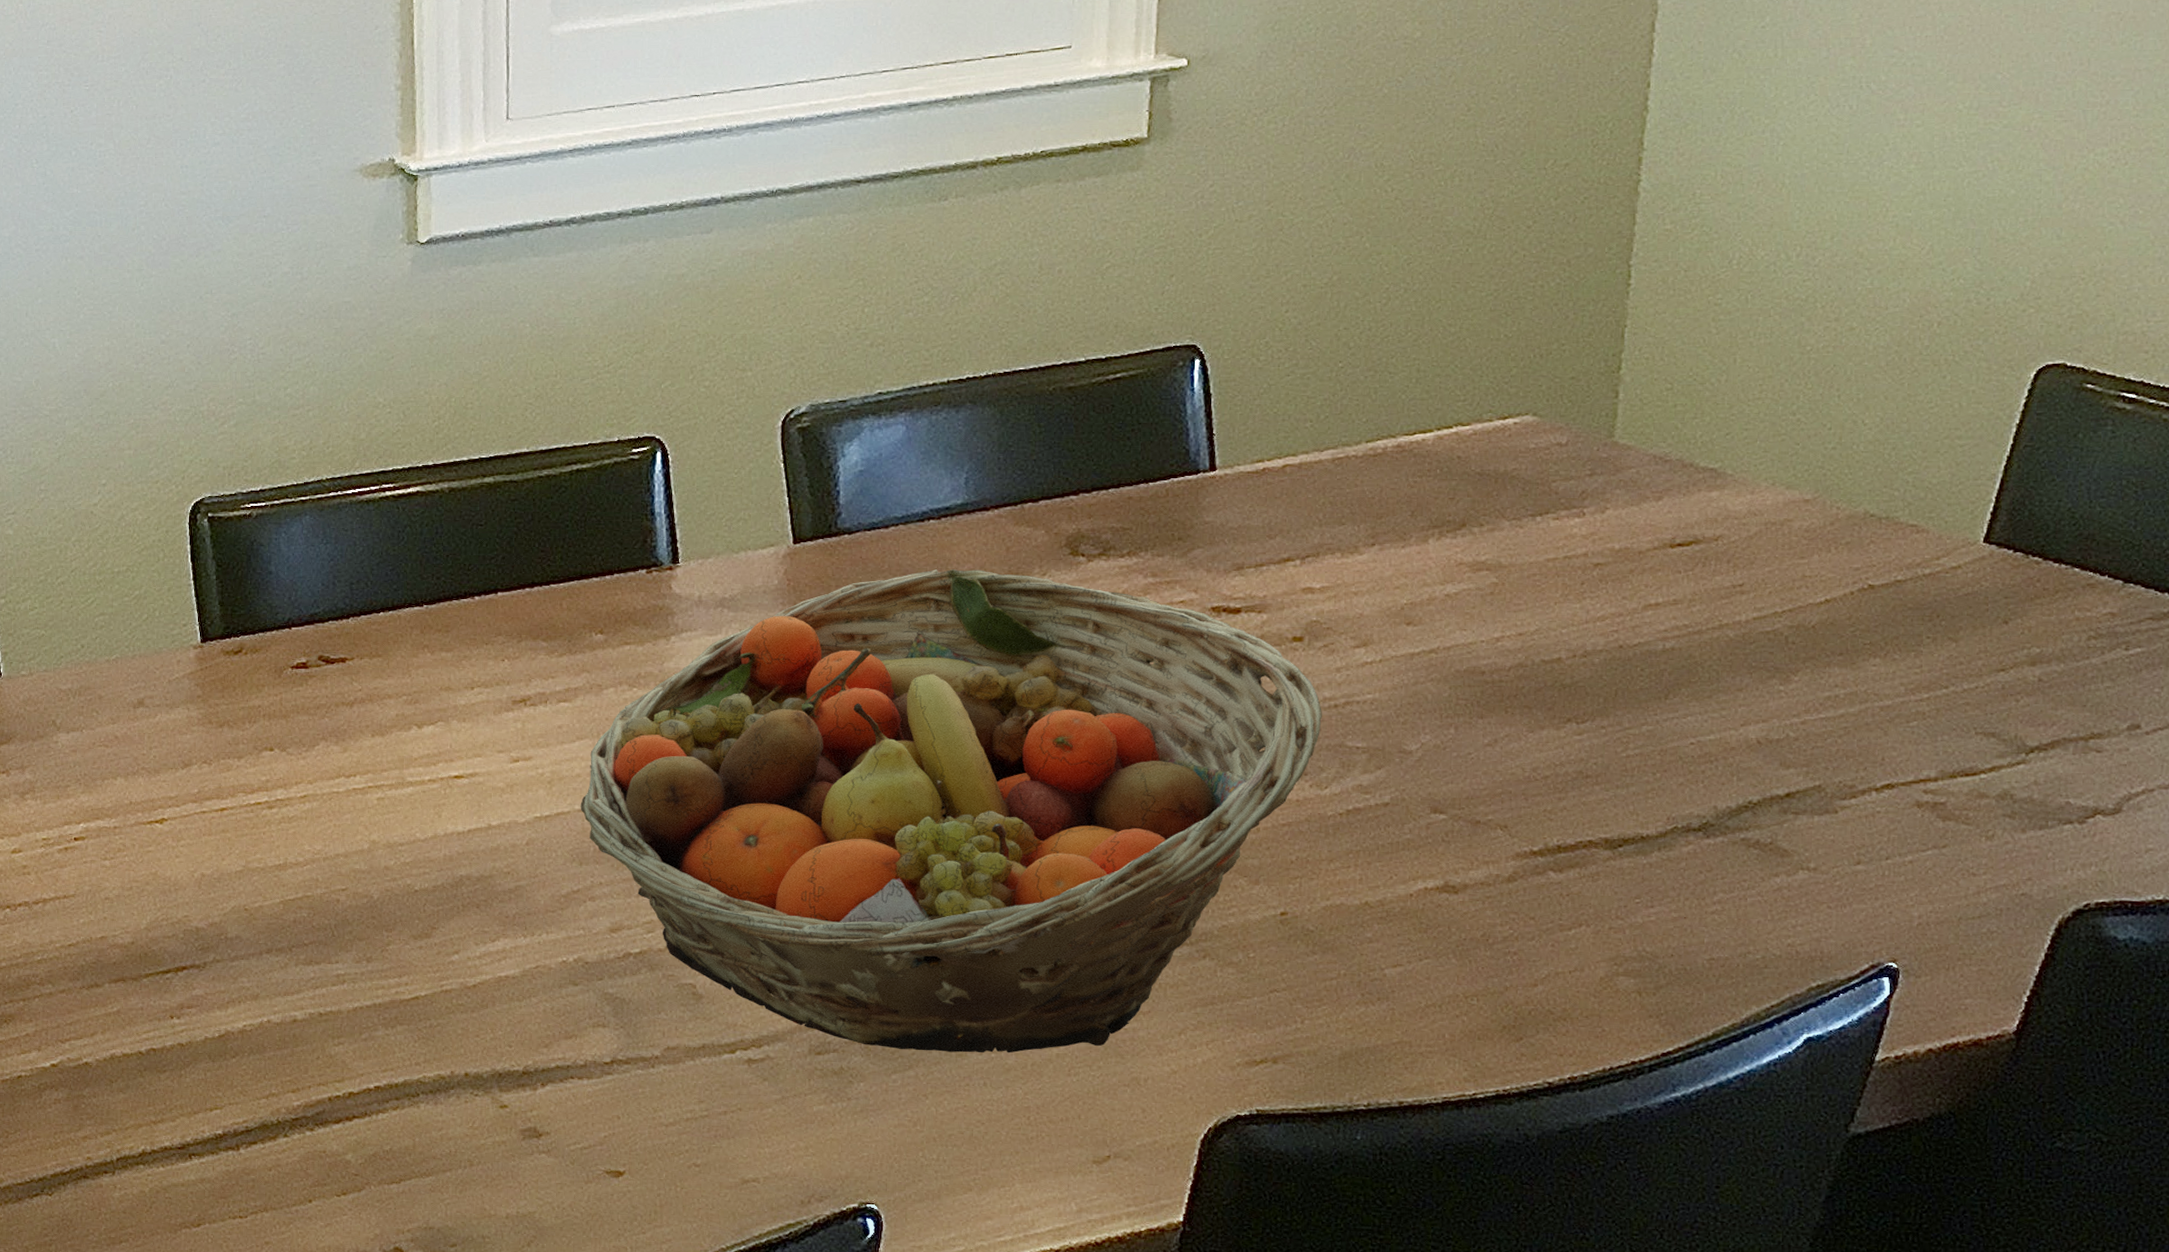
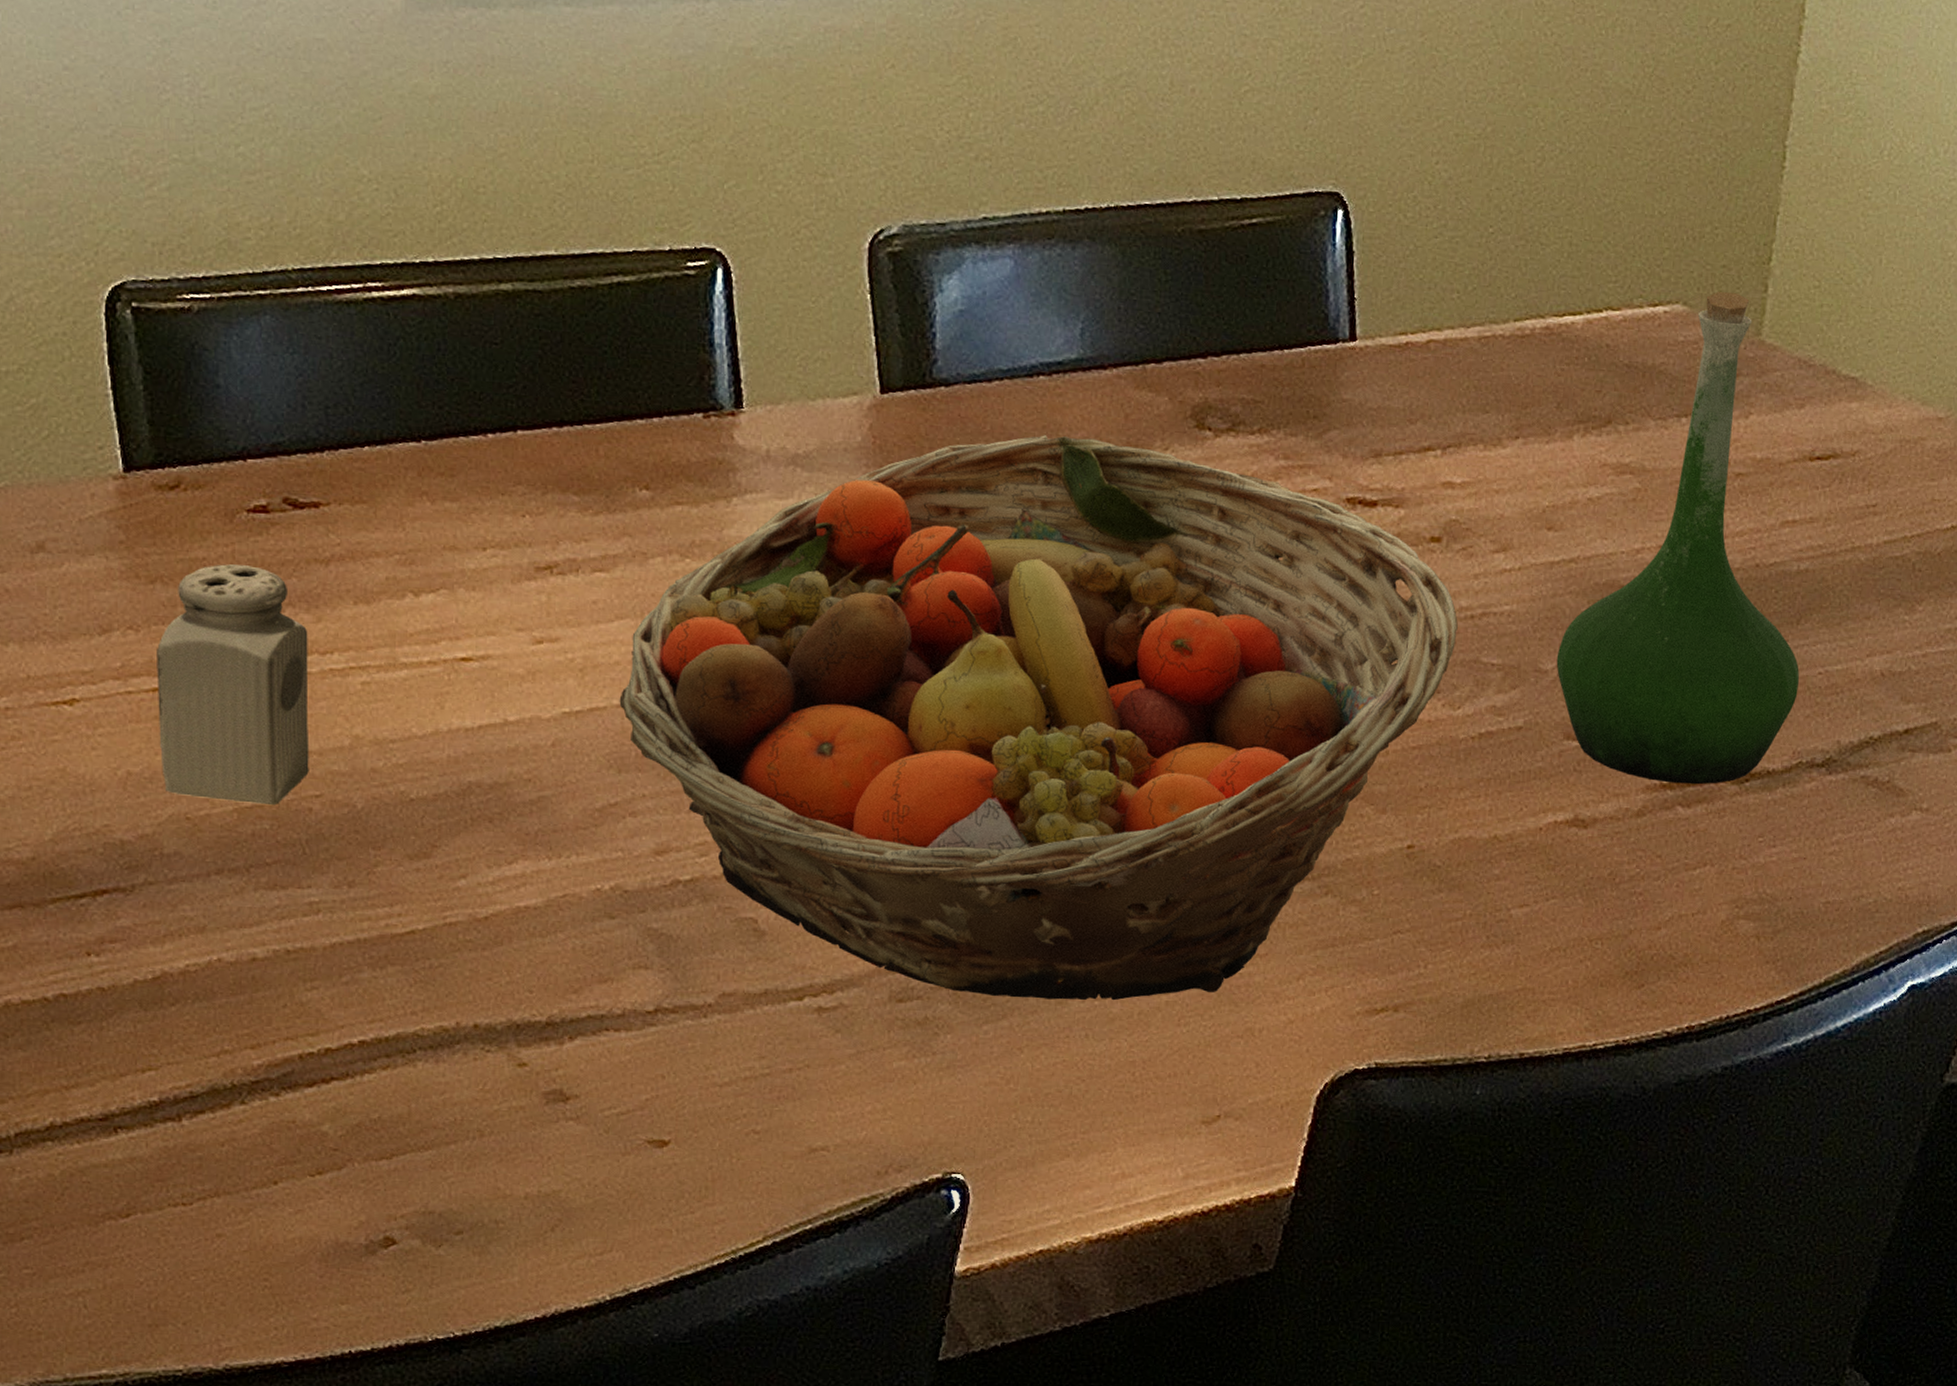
salt shaker: none [224,710,338,898] -> present [157,564,310,806]
vase: none [1420,401,1671,851] -> present [1556,292,1800,785]

